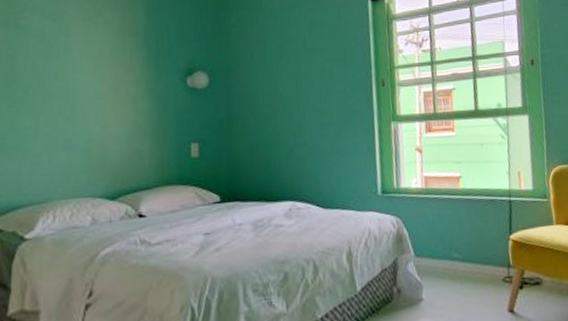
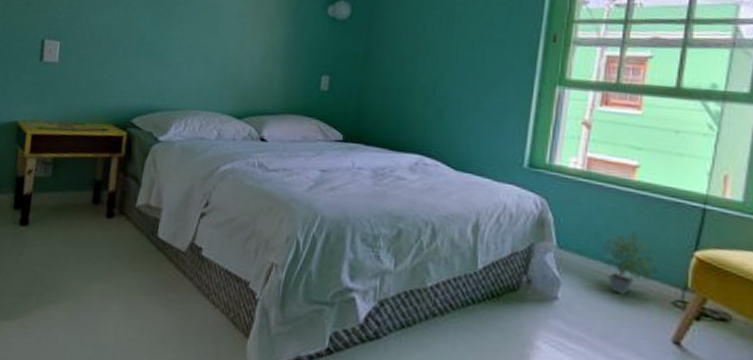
potted plant: none [448,230,489,283] -> present [603,232,658,295]

